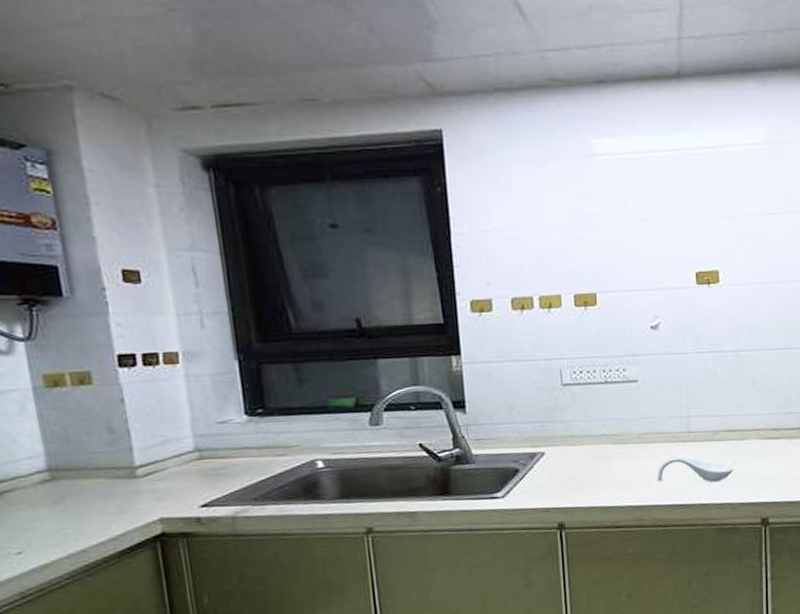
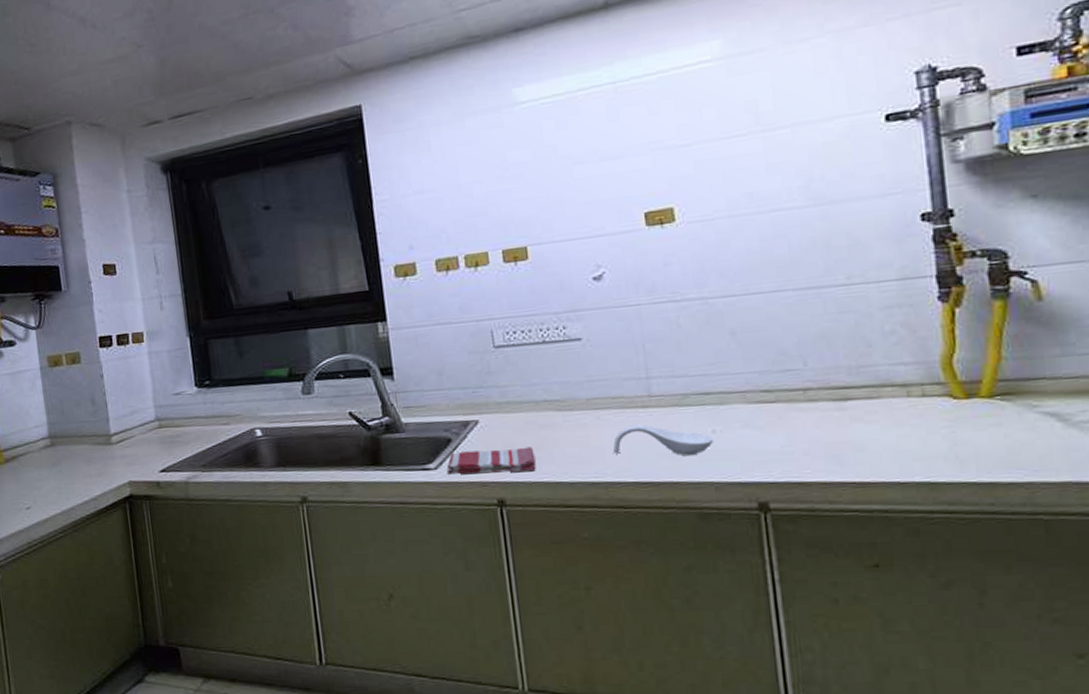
dish towel: none [513,476,593,502] -> present [447,446,536,474]

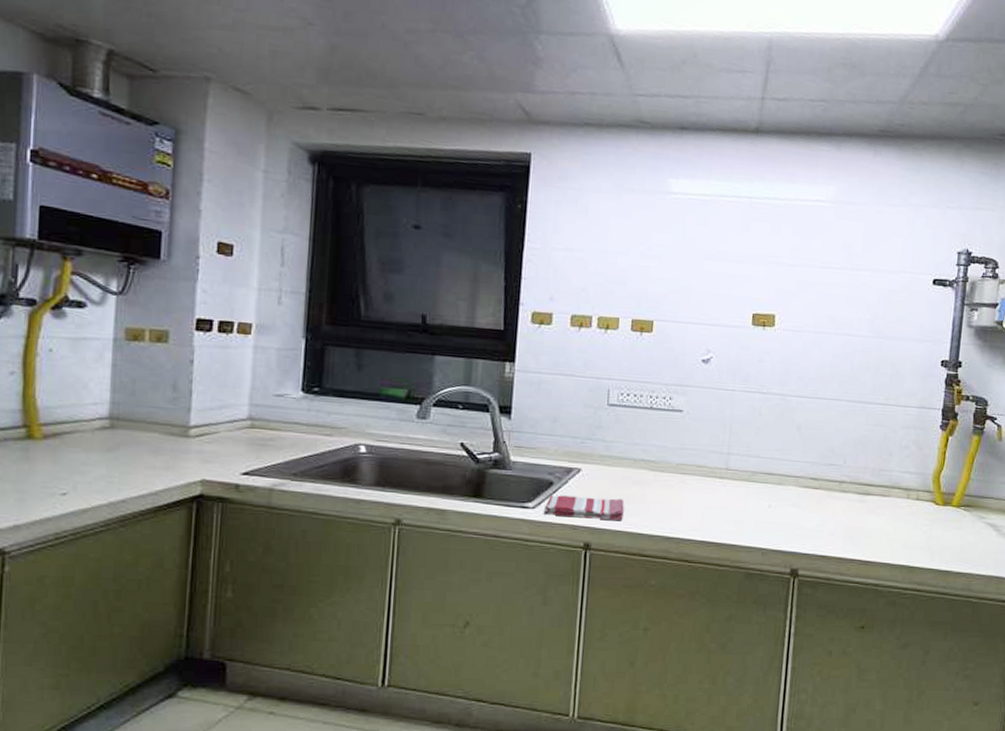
spoon rest: present [613,424,713,456] -> none [690,492,768,524]

